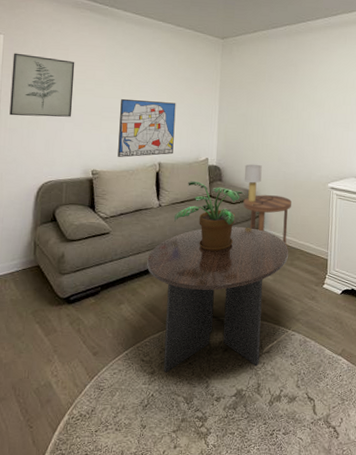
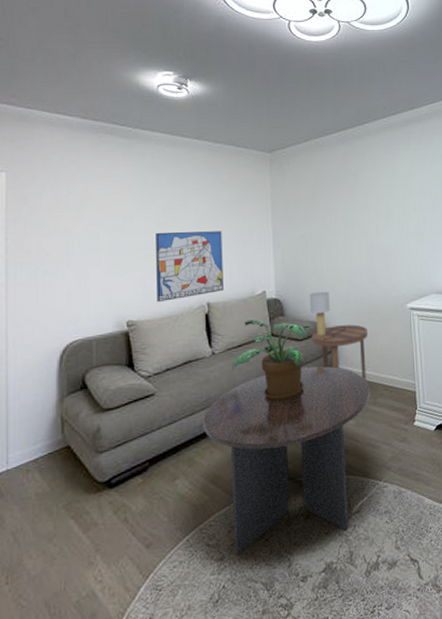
wall art: present [9,53,75,117] -> none [19,192,97,267]

